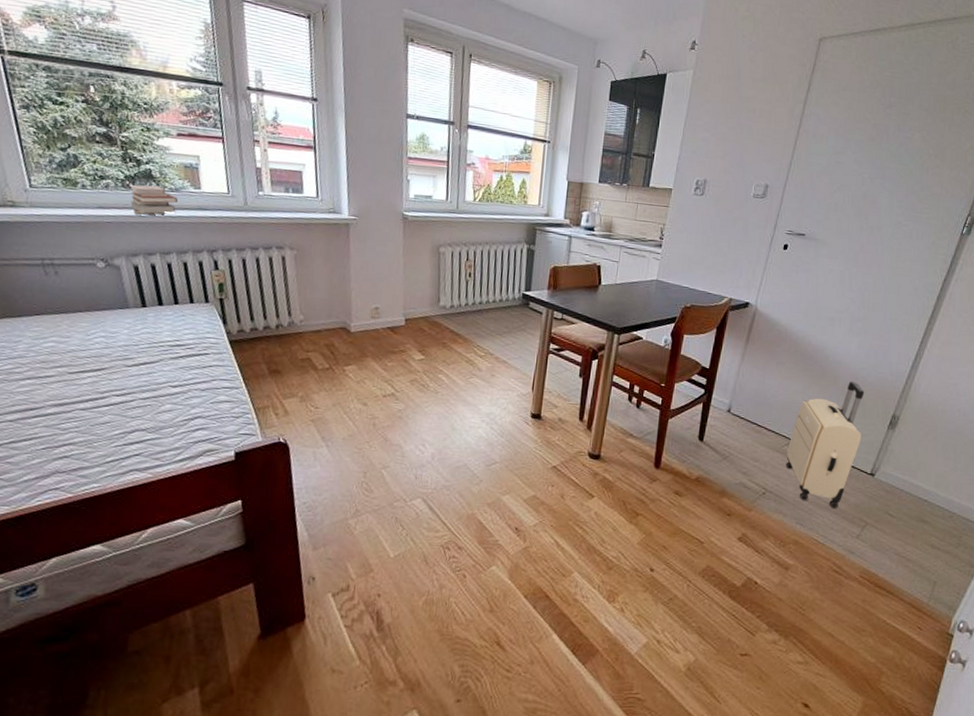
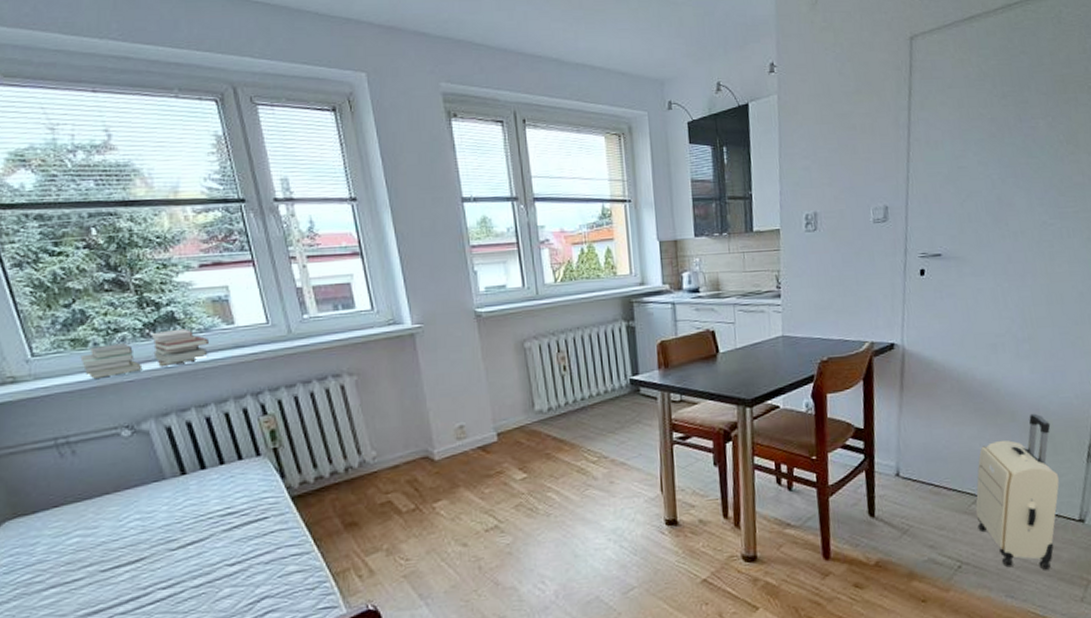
books: none [69,188,119,216] -> present [80,343,141,379]

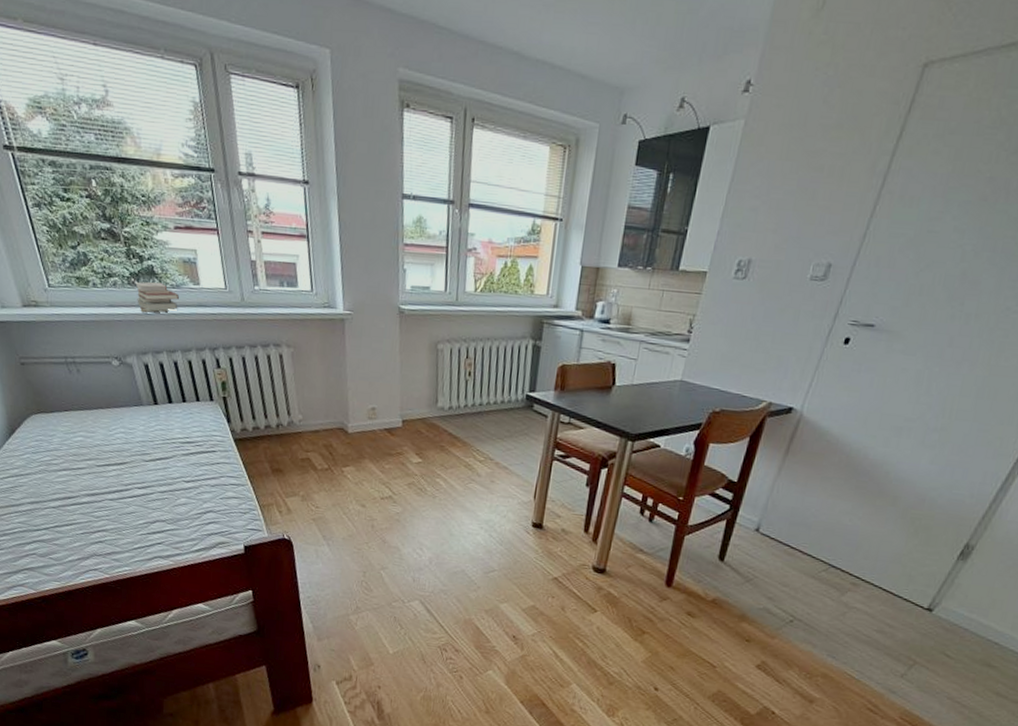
books: present [80,343,141,379] -> none [83,286,128,314]
suitcase: present [975,413,1060,570] -> none [821,502,932,644]

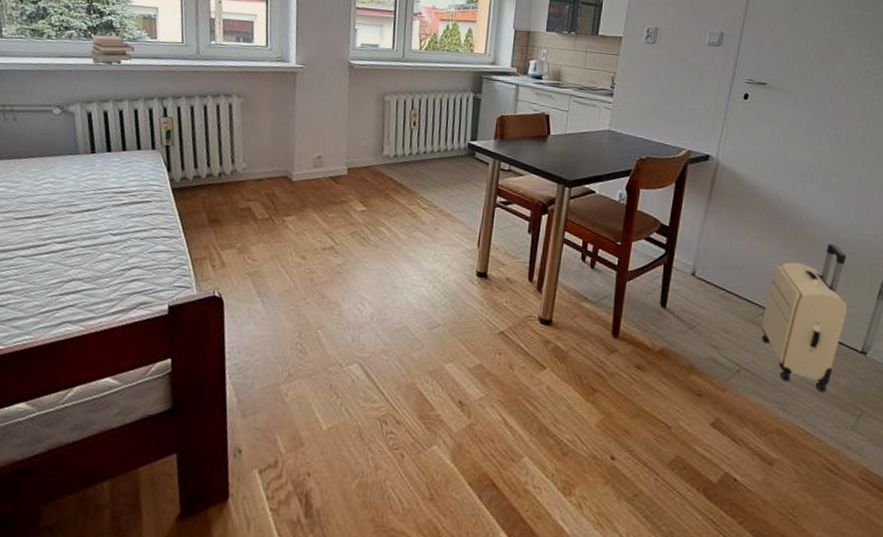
suitcase: none [821,502,932,644] -> present [761,243,848,392]

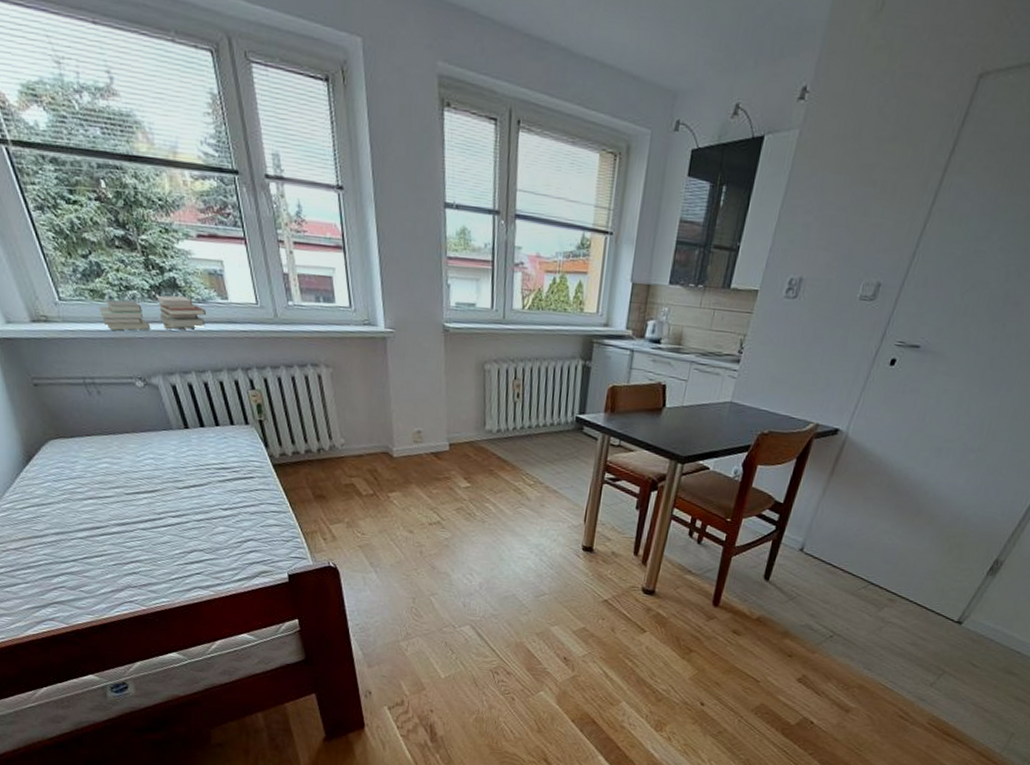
books: none [35,38,80,64] -> present [99,300,150,331]
suitcase: present [761,243,848,392] -> none [859,521,966,655]

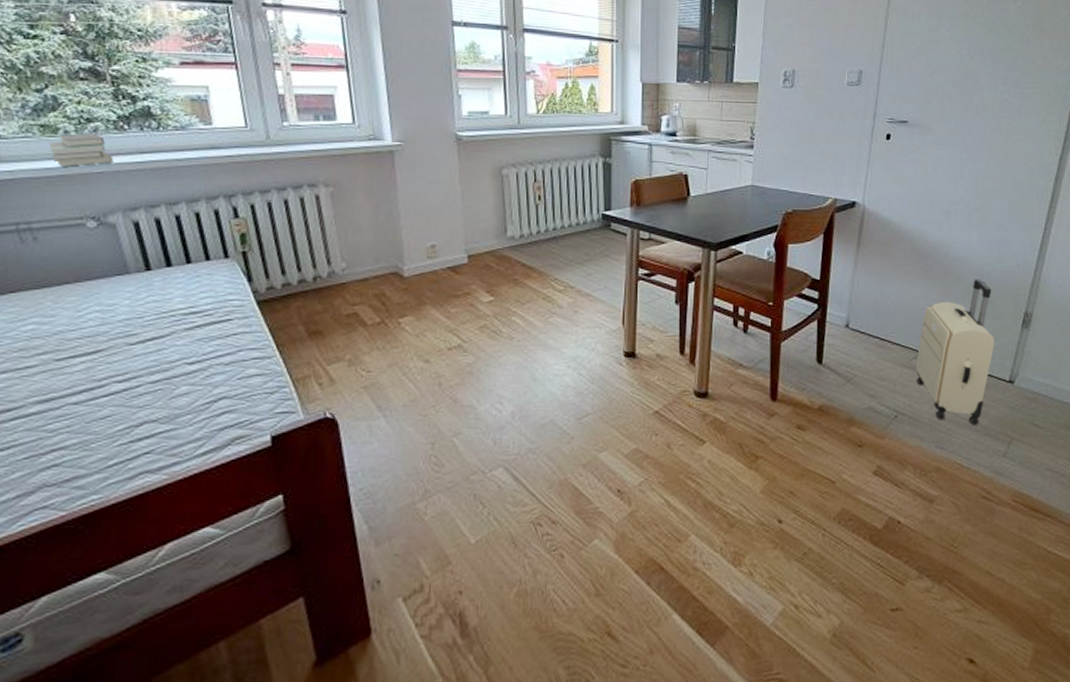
books: present [156,295,206,329] -> none [124,124,184,160]
suitcase: none [859,521,966,655] -> present [915,279,995,425]

